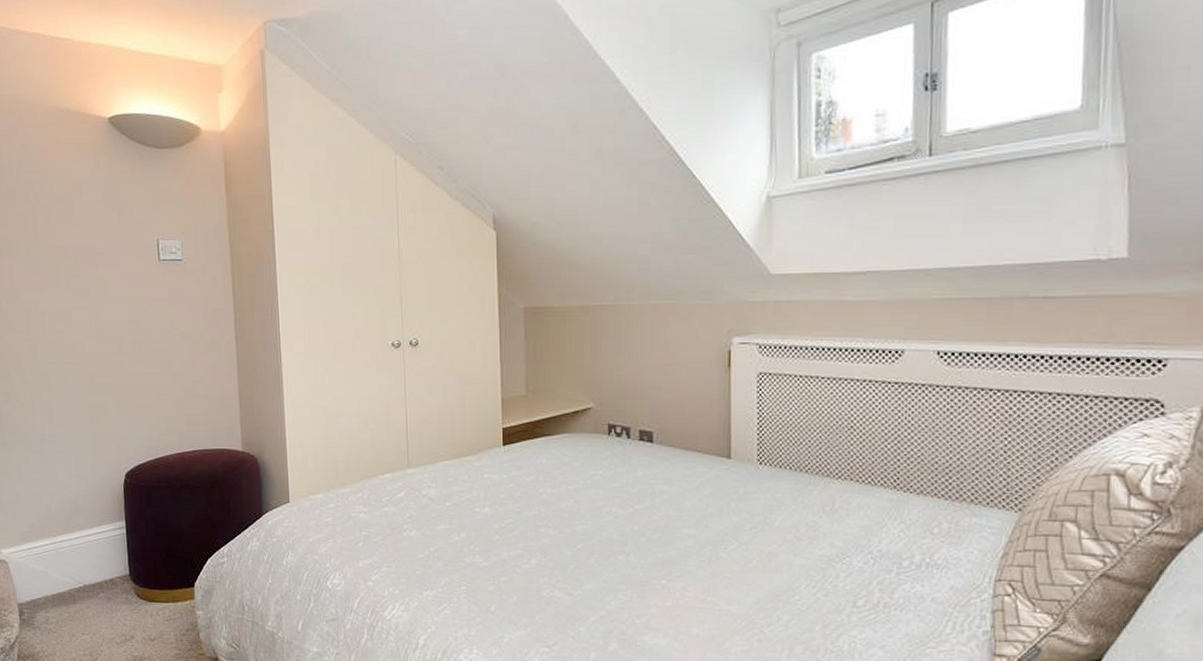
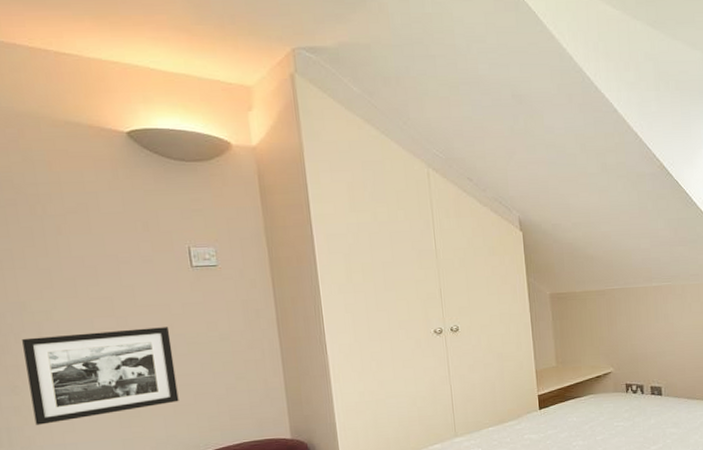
picture frame: none [14,322,142,413] -> present [22,327,179,425]

